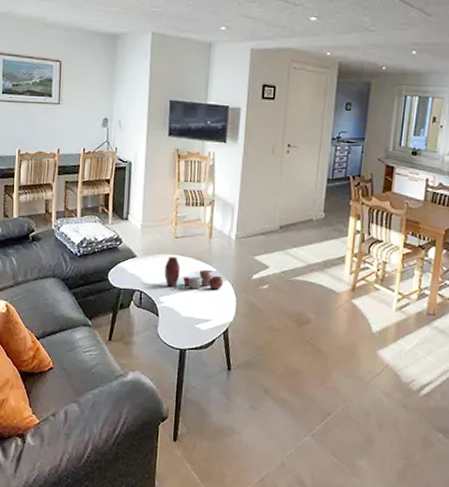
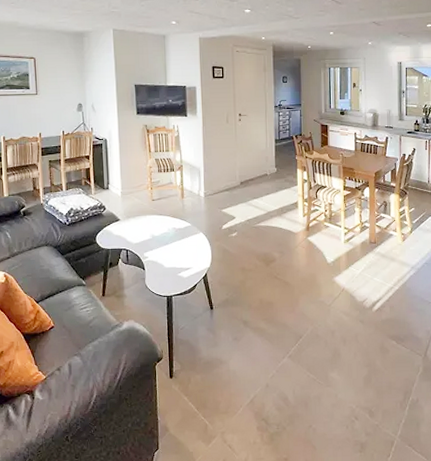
pottery set: present [164,256,223,290] -> none [146,217,198,245]

